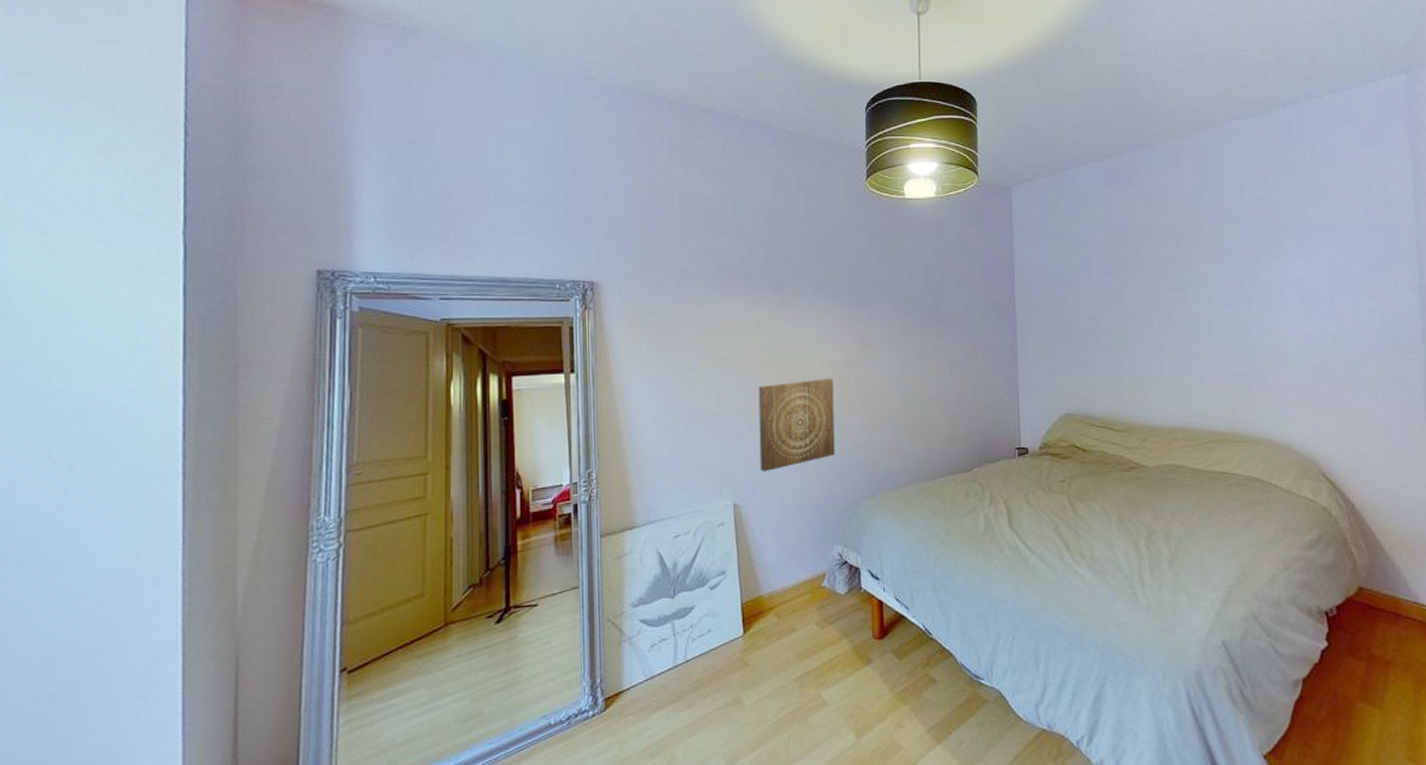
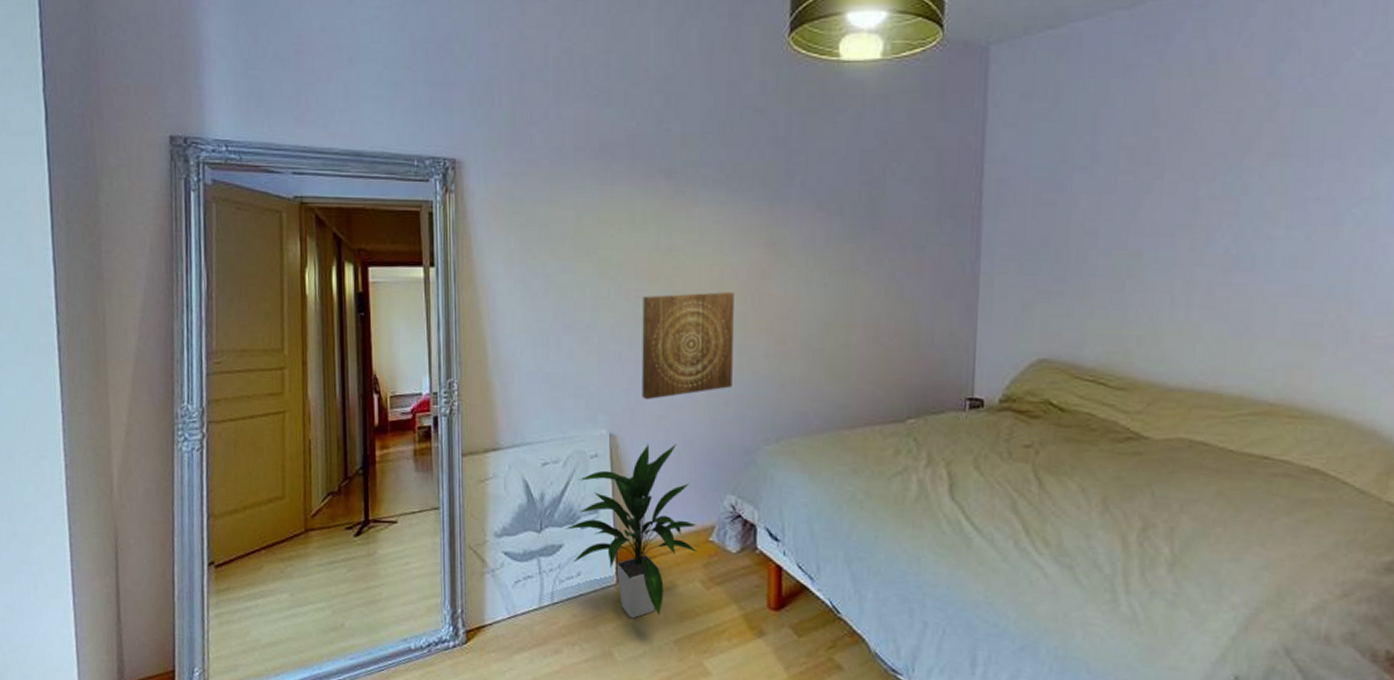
indoor plant: none [696,507,812,665] -> present [565,443,698,619]

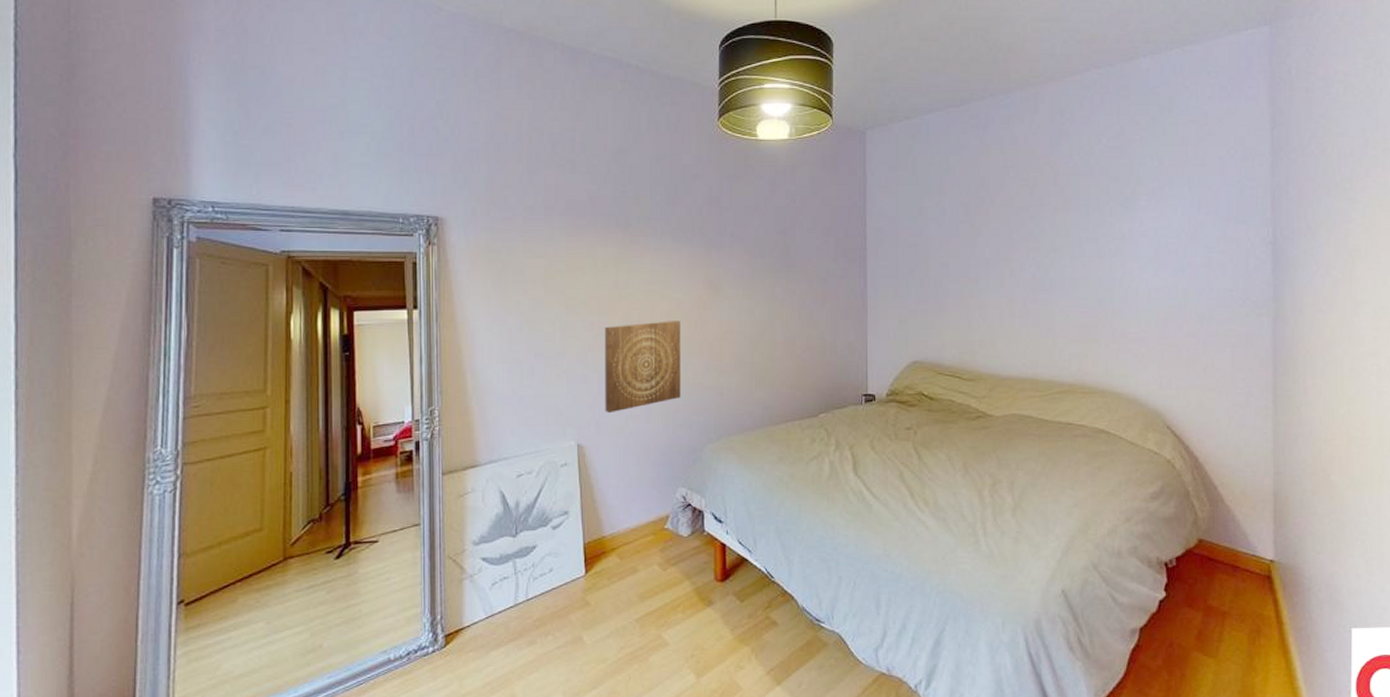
indoor plant: present [565,443,698,619] -> none [538,448,655,604]

